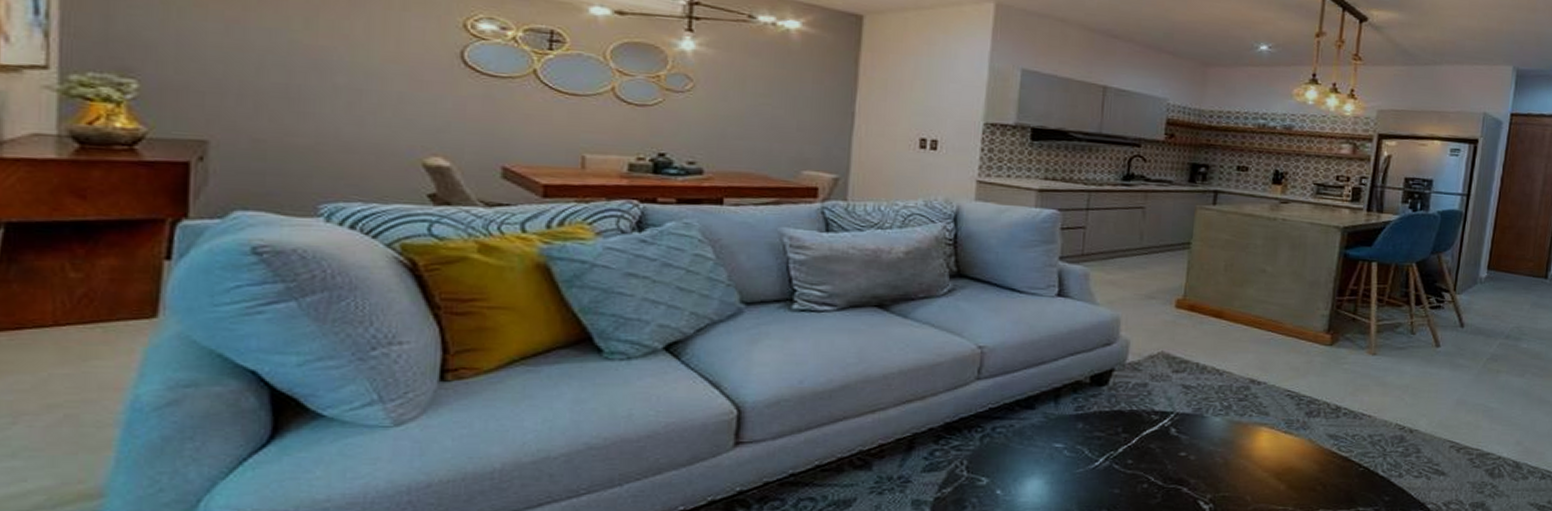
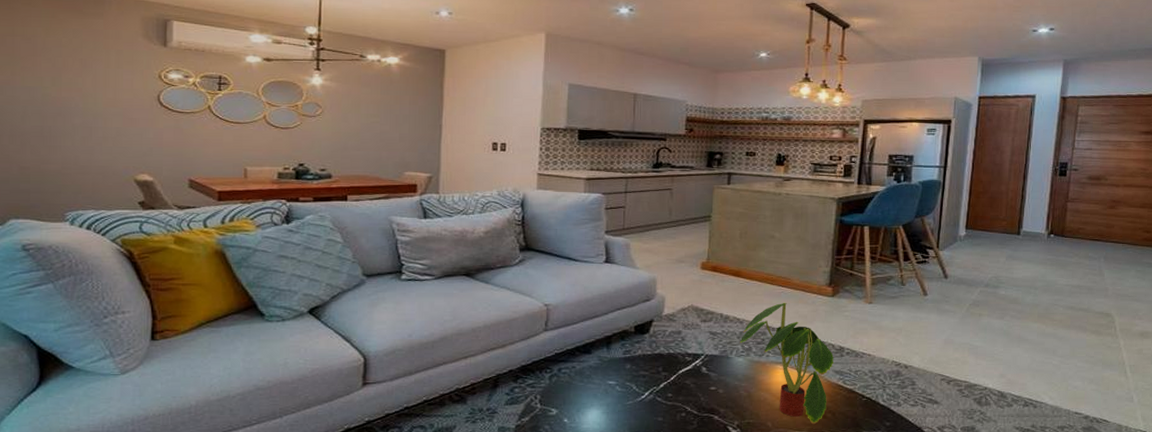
plant: none [1217,351,1329,499] -> present [739,302,834,425]

